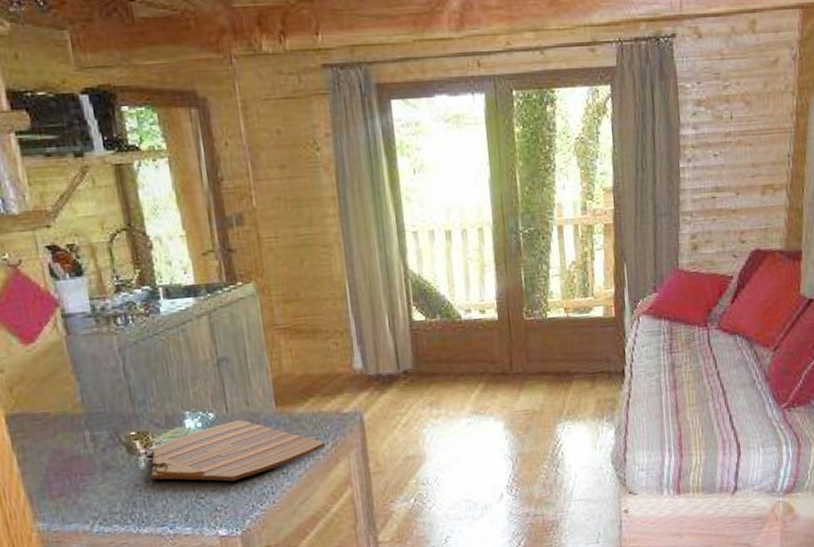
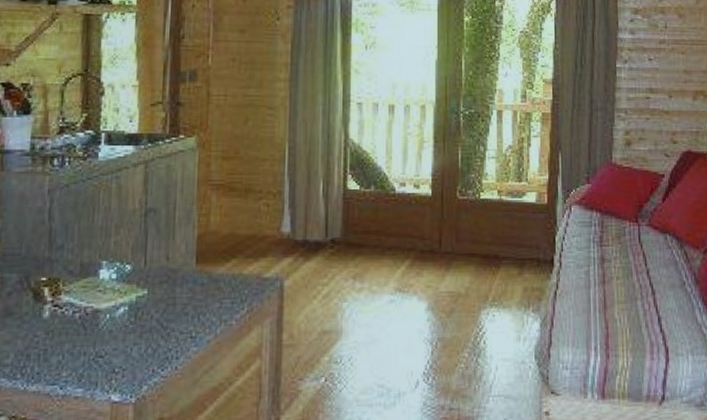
cutting board: present [148,419,325,482] -> none [51,274,240,341]

